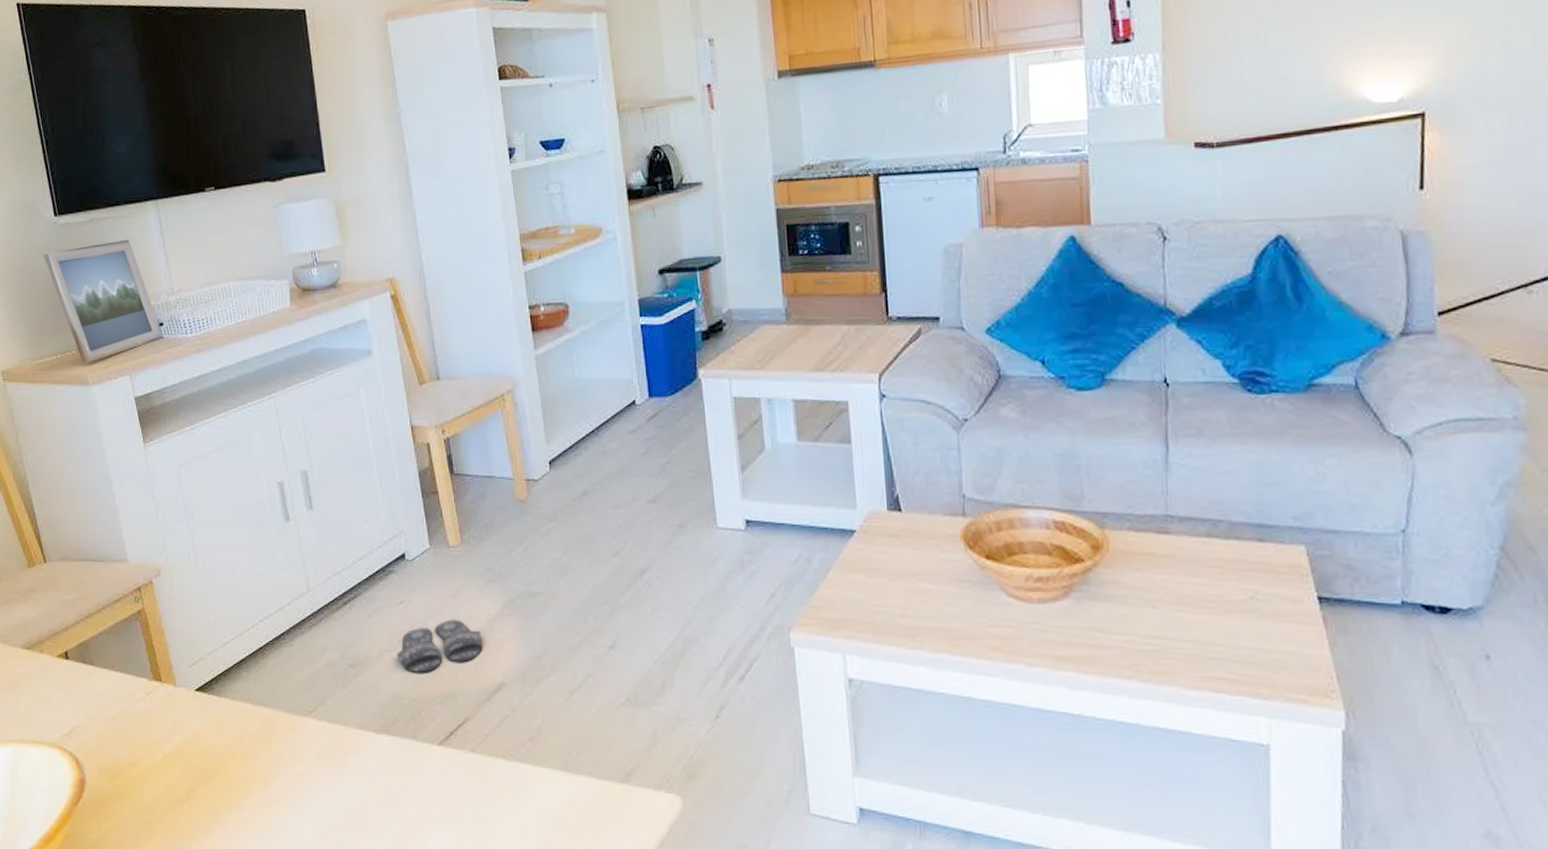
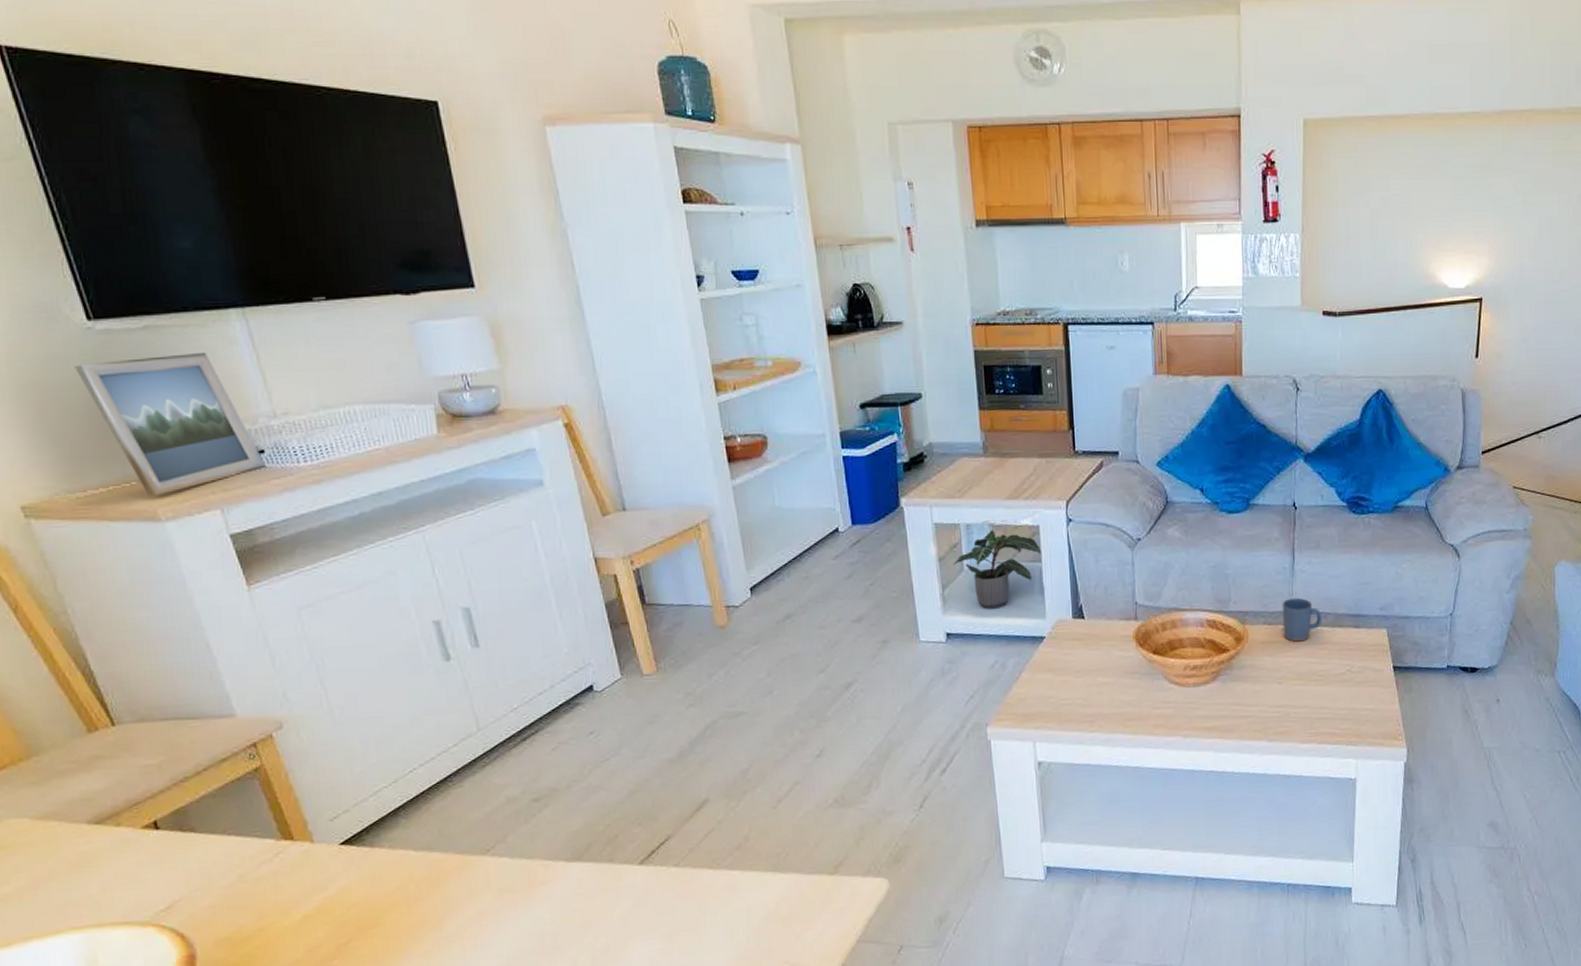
slippers: present [396,619,483,673] -> none [587,744,685,800]
potted plant: none [753,405,850,495] -> present [953,529,1041,609]
mug: none [1153,498,1211,555] -> present [1282,597,1322,642]

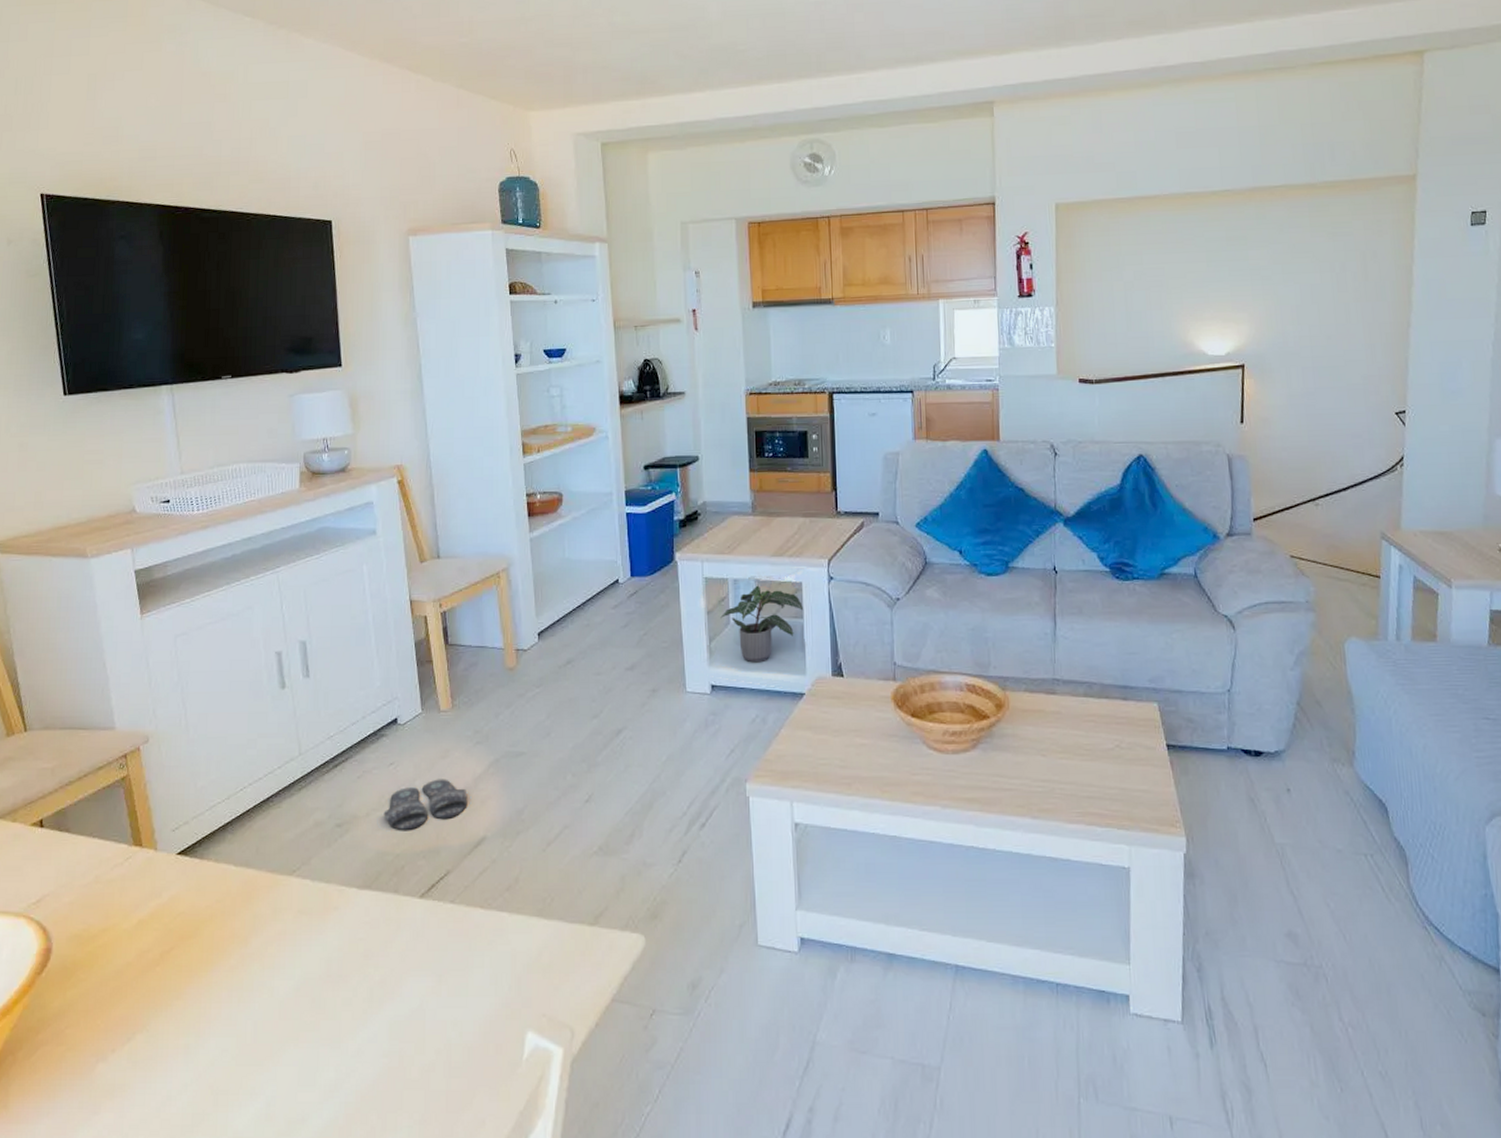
picture frame: present [74,352,267,497] -> none [49,420,170,537]
slippers: none [587,744,685,800] -> present [383,779,468,830]
mug: present [1282,597,1322,642] -> none [1044,665,1088,712]

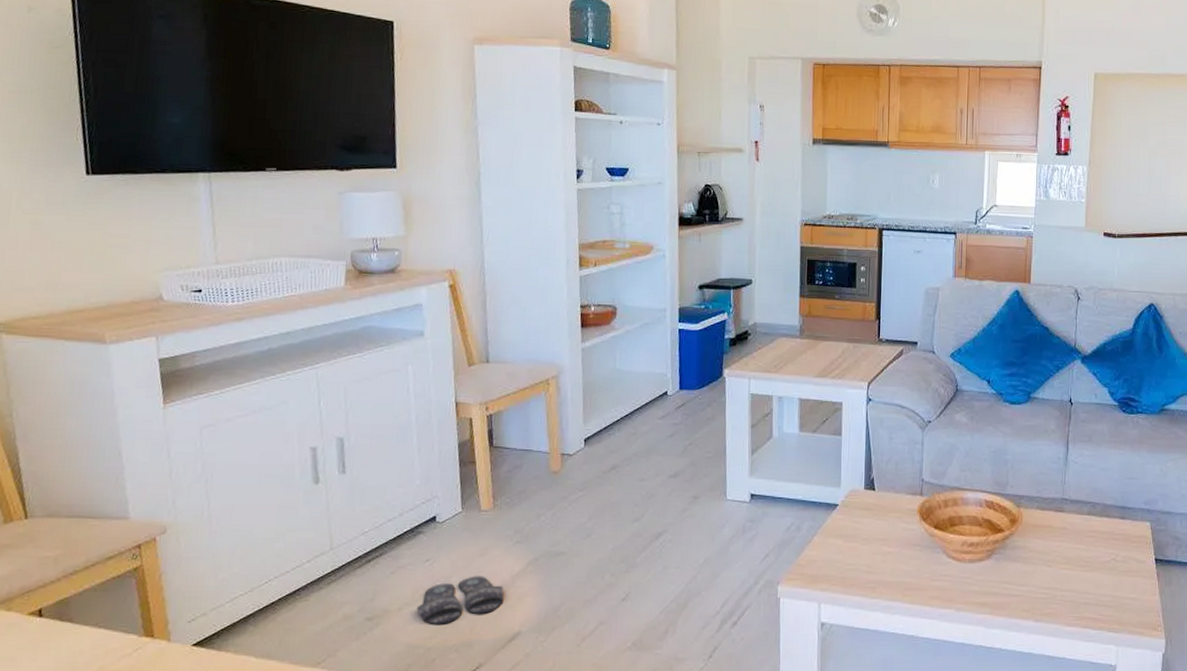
potted plant: present [720,585,803,663] -> none [763,403,842,475]

